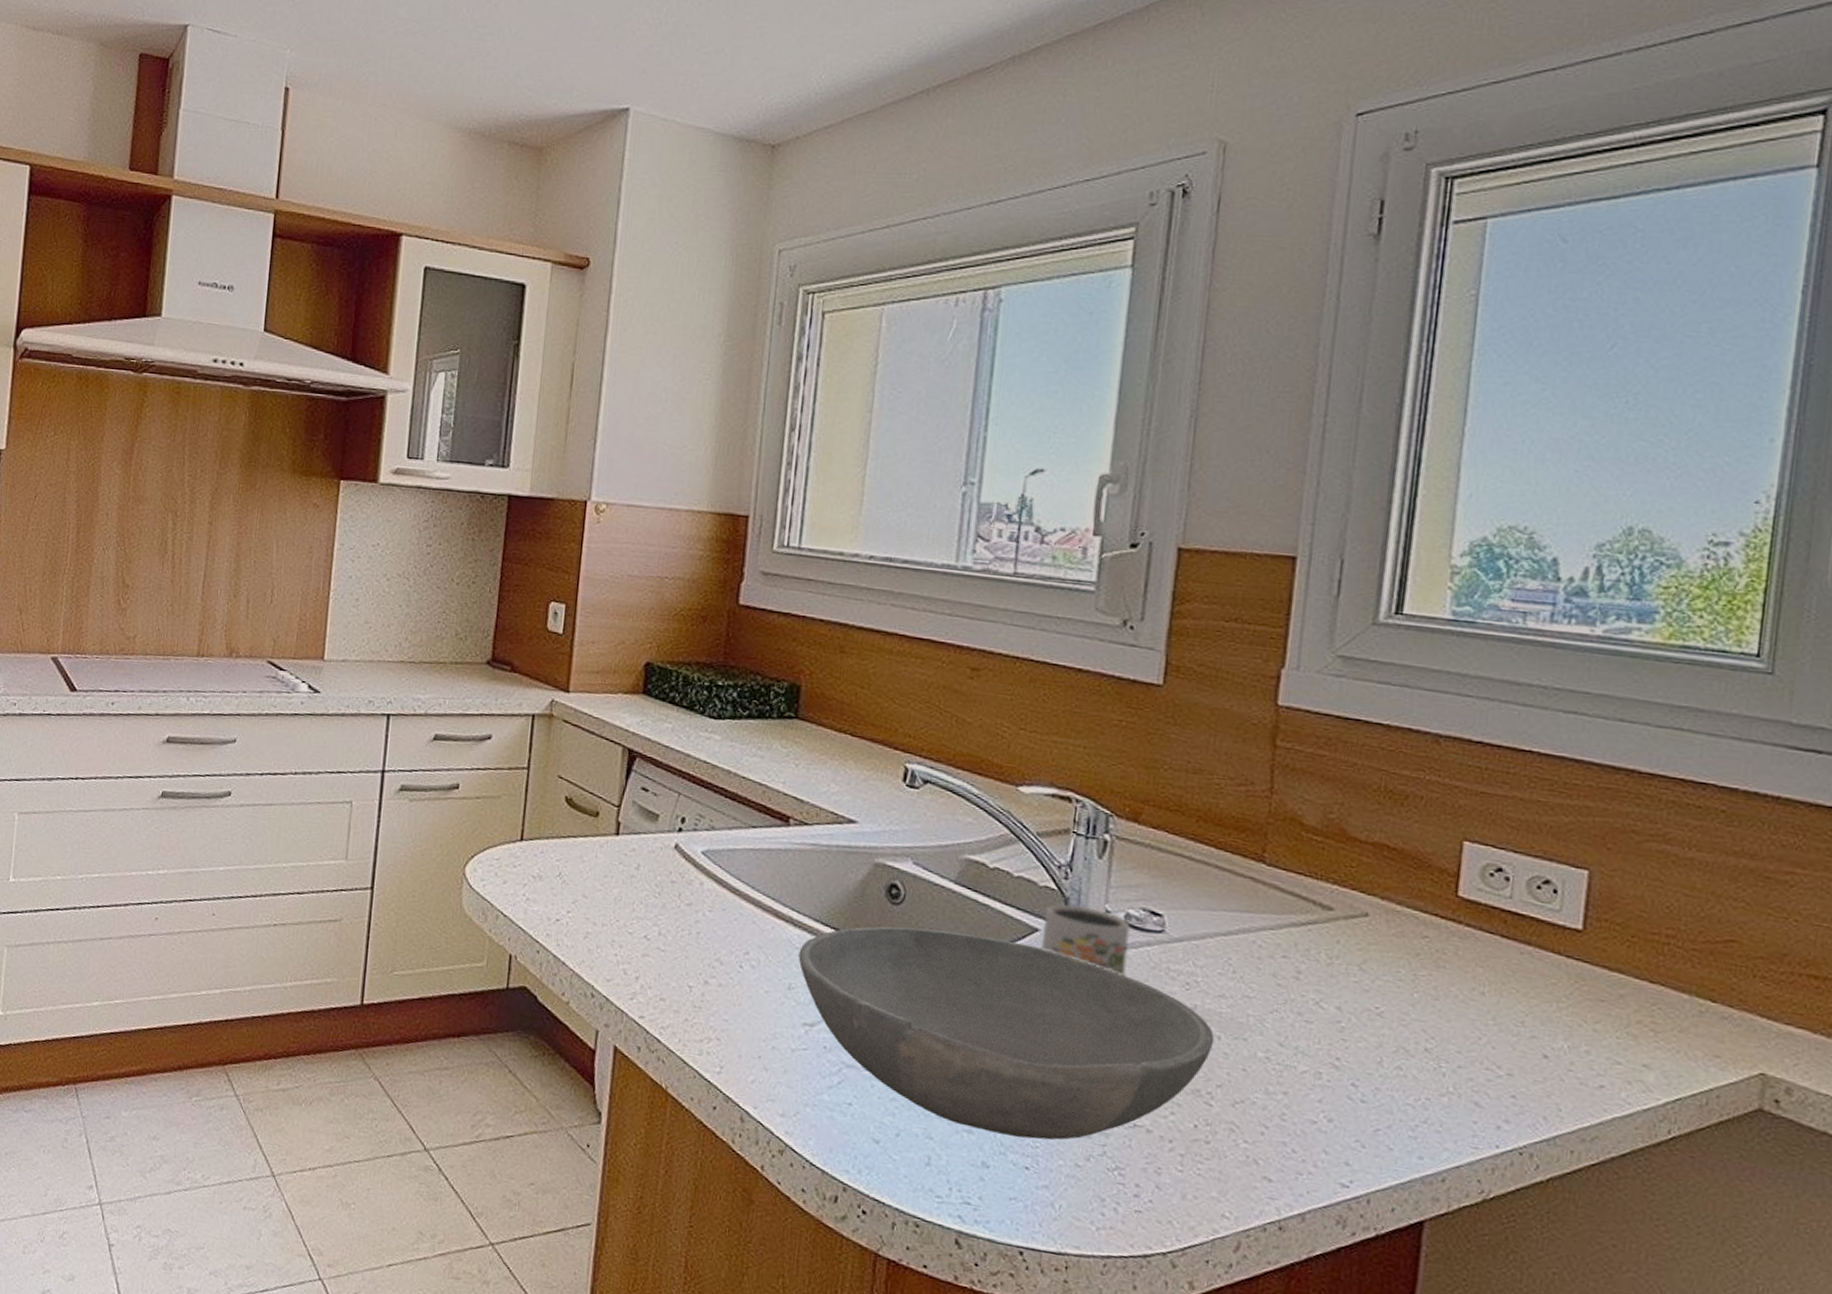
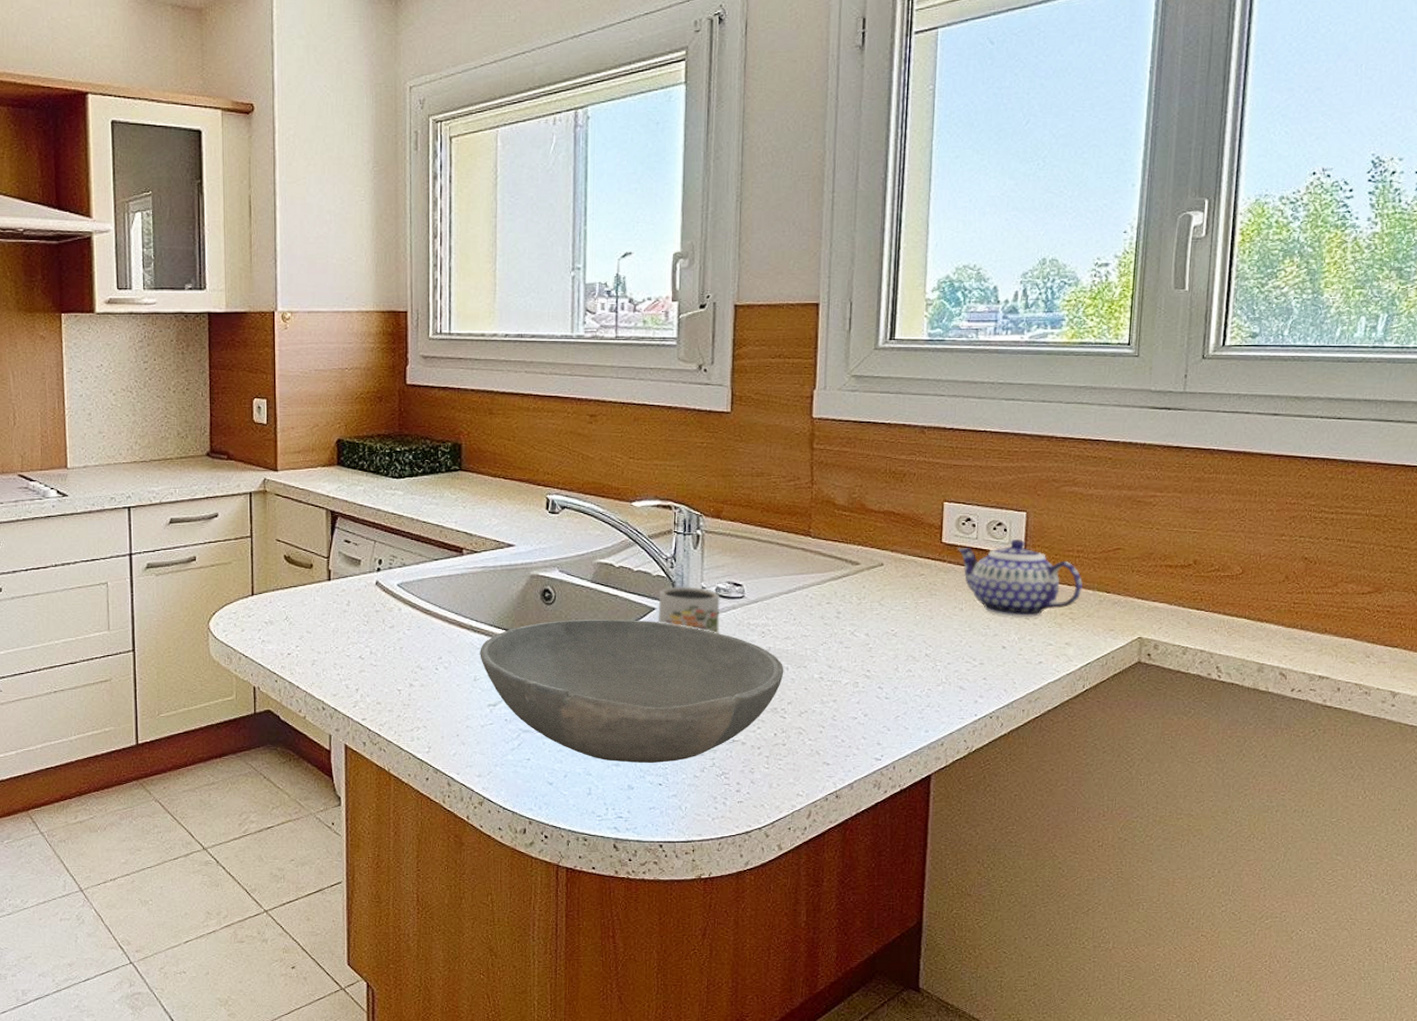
teapot: none [1481,905,1675,1021] -> present [958,540,1084,618]

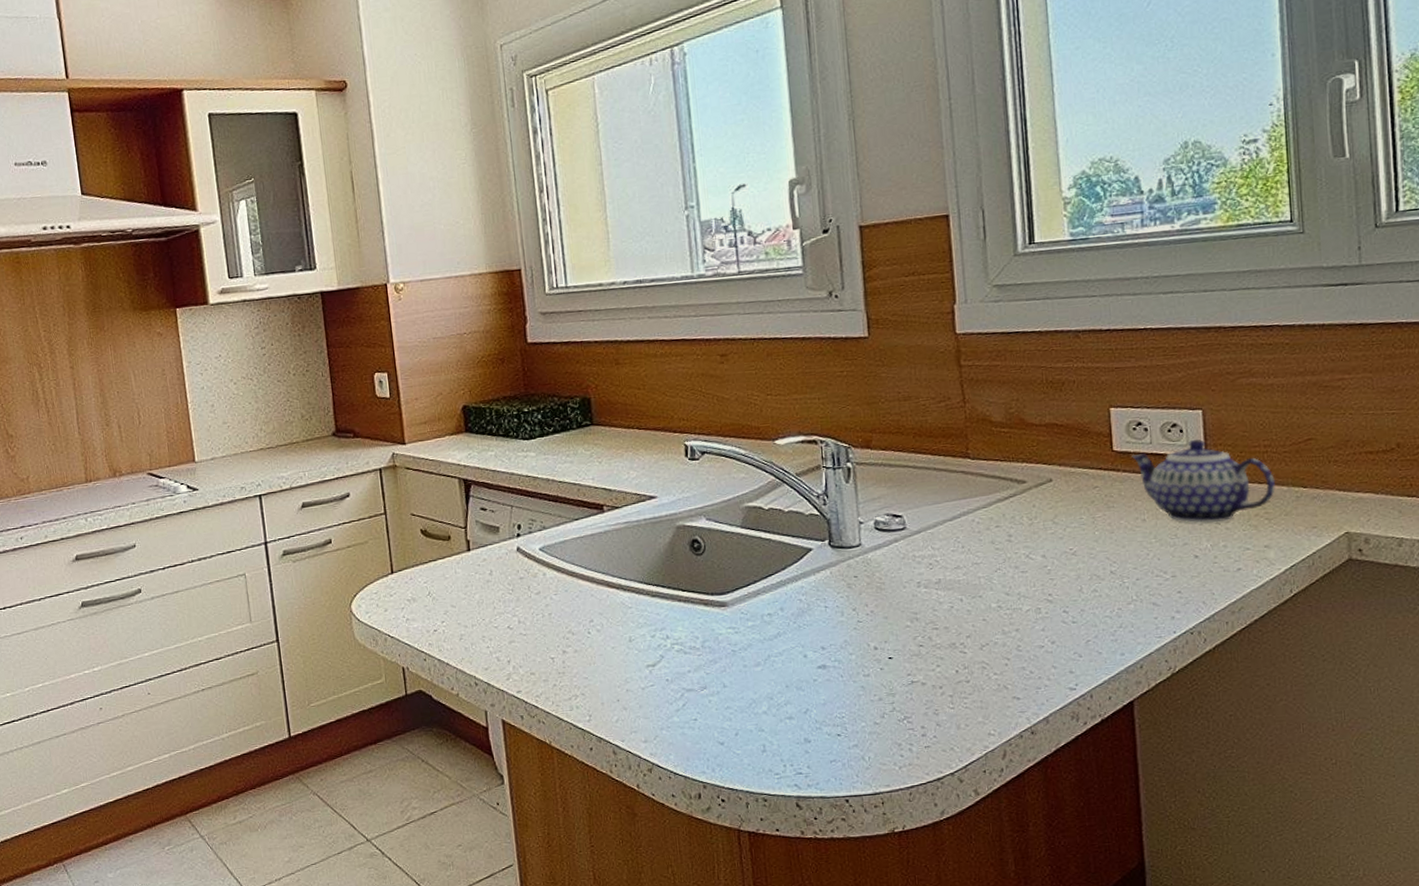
bowl: present [480,619,784,763] -> none [632,562,959,715]
mug: present [658,586,720,634] -> none [814,522,883,570]

